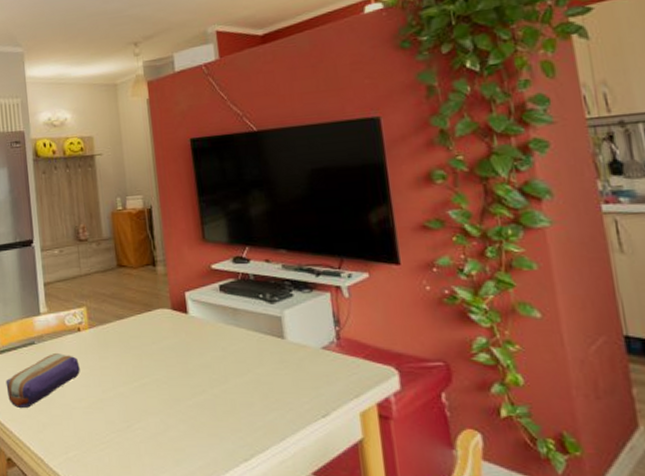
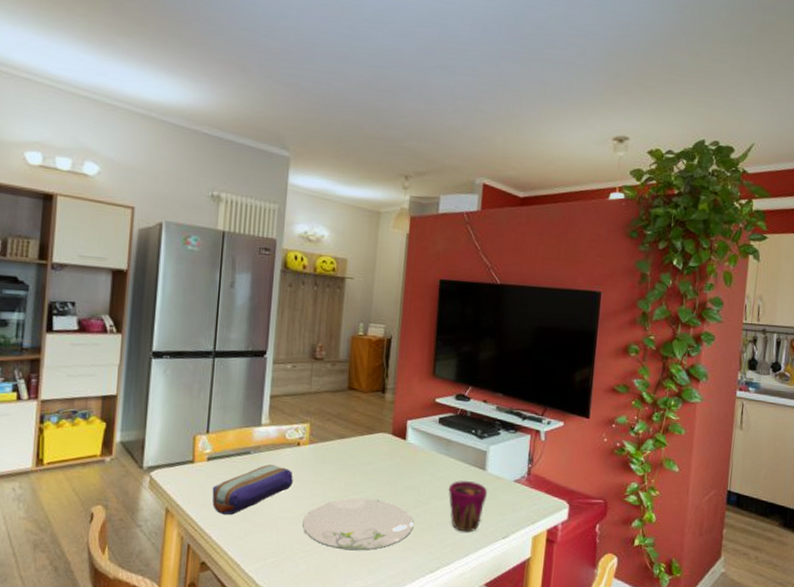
plate: none [97,381,215,440] -> present [302,498,414,551]
cup: none [245,353,293,412] -> present [448,480,488,532]

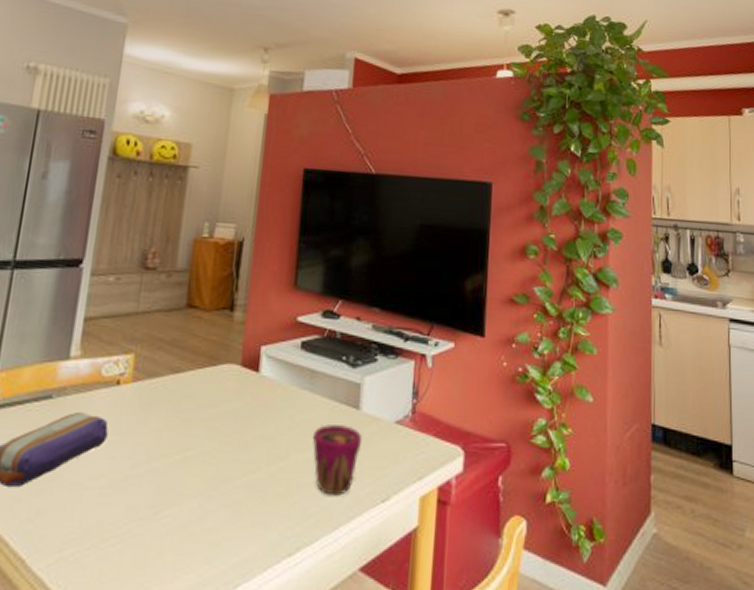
plate: present [302,498,414,551] -> none [117,454,267,530]

